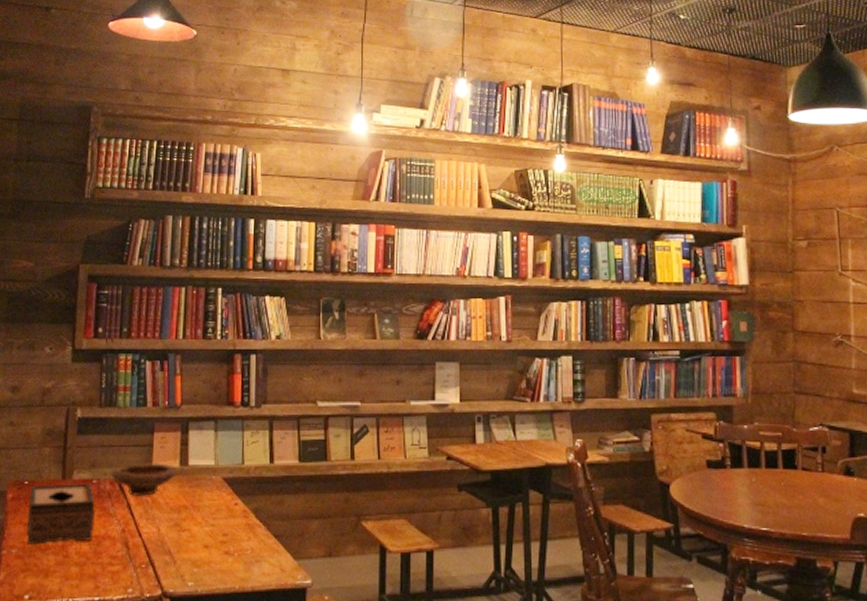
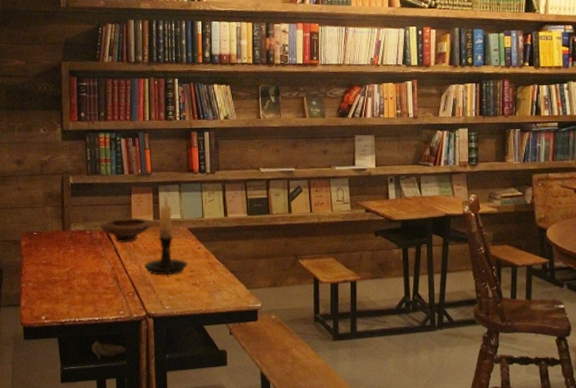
tissue box: present [27,484,95,545] -> none [38,234,90,279]
candle holder: none [164,431,219,541] -> present [144,193,187,276]

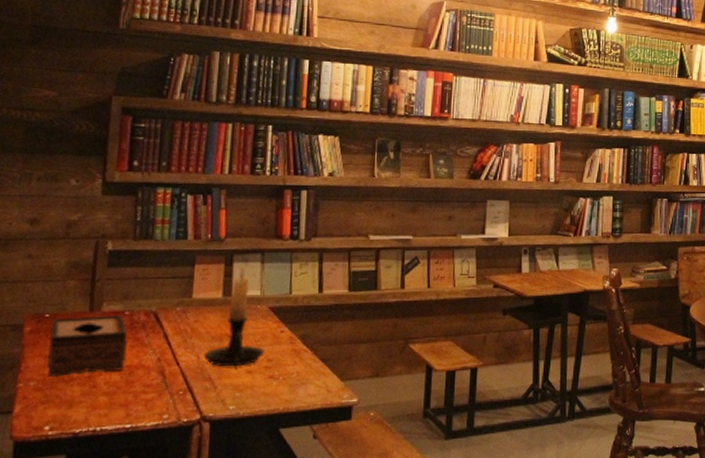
tissue box: none [38,234,90,279] -> present [47,315,128,377]
bowl: present [99,217,152,244] -> none [145,294,220,327]

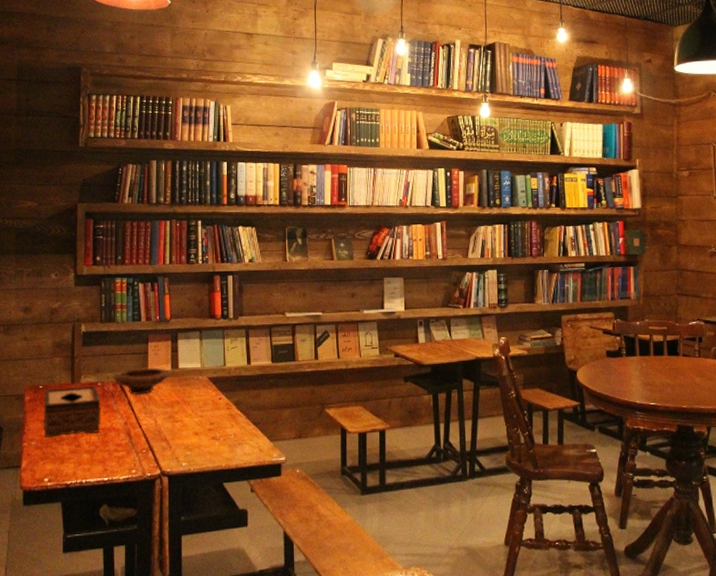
bowl: none [145,294,220,327] -> present [112,367,169,396]
candle holder: present [204,263,264,367] -> none [160,340,207,429]

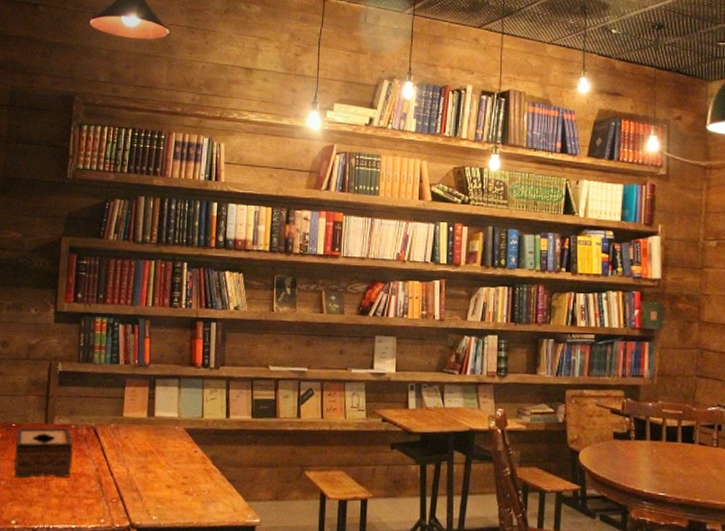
bowl: present [112,367,169,396] -> none [87,412,145,442]

